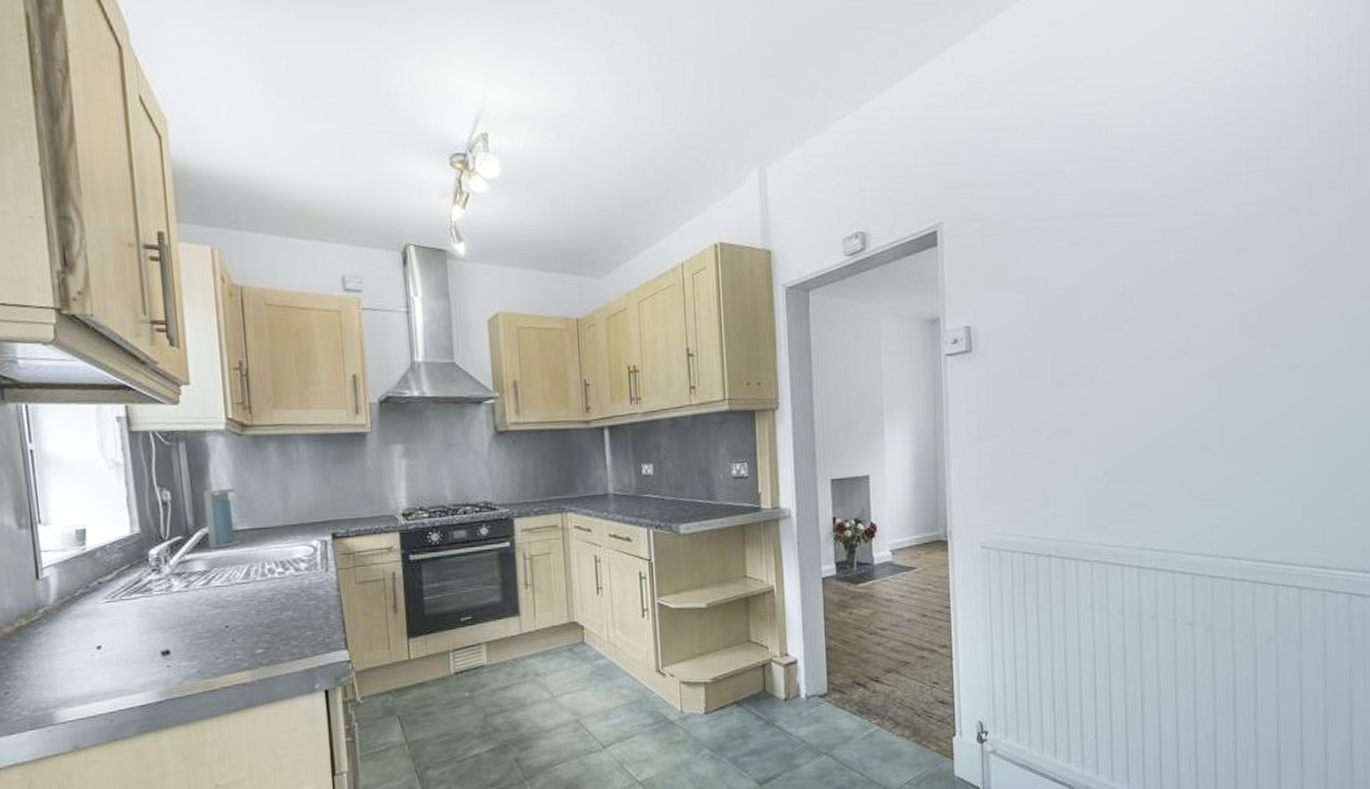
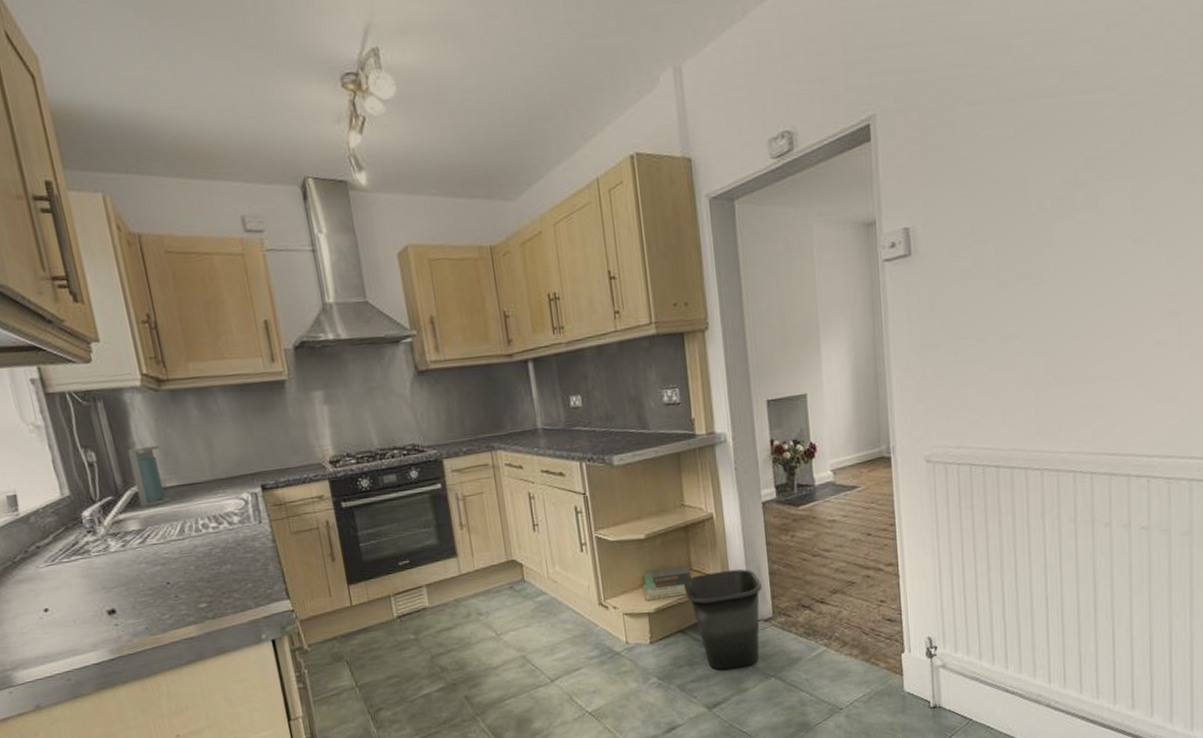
books: none [700,636,750,671] -> present [642,565,692,602]
waste bin: none [742,642,818,745] -> present [684,568,762,670]

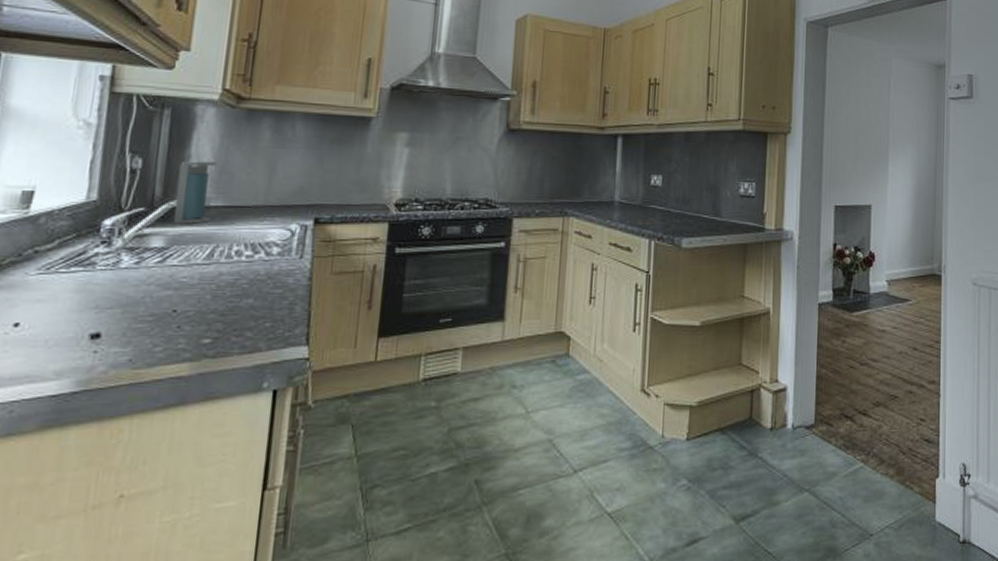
books: present [642,565,692,602] -> none [688,359,740,393]
waste bin: present [684,568,762,670] -> none [731,369,808,478]

